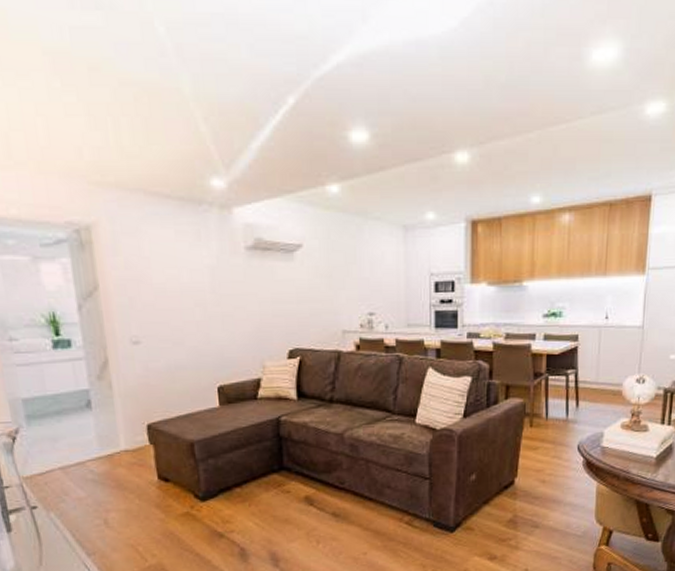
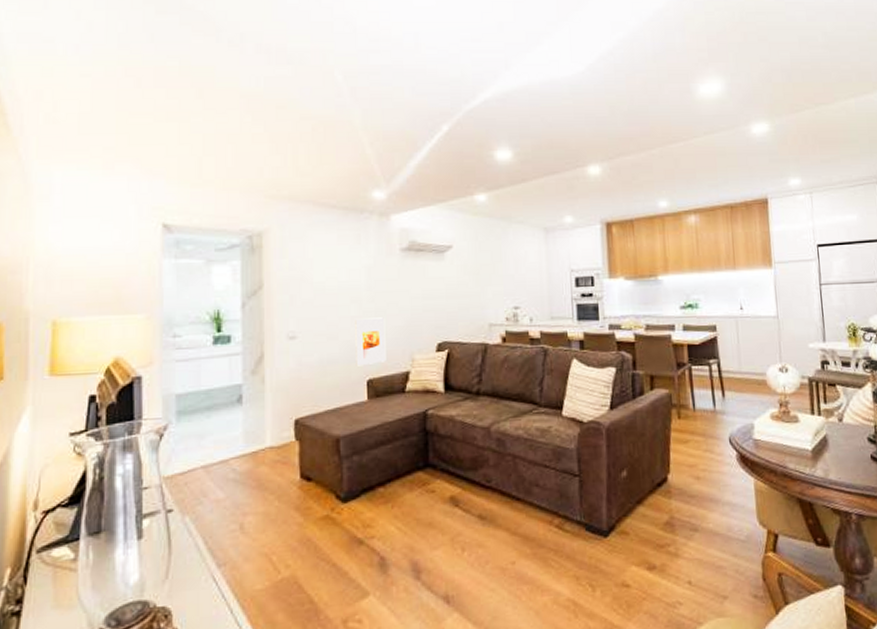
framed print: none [201,322,236,373] -> present [355,317,386,367]

